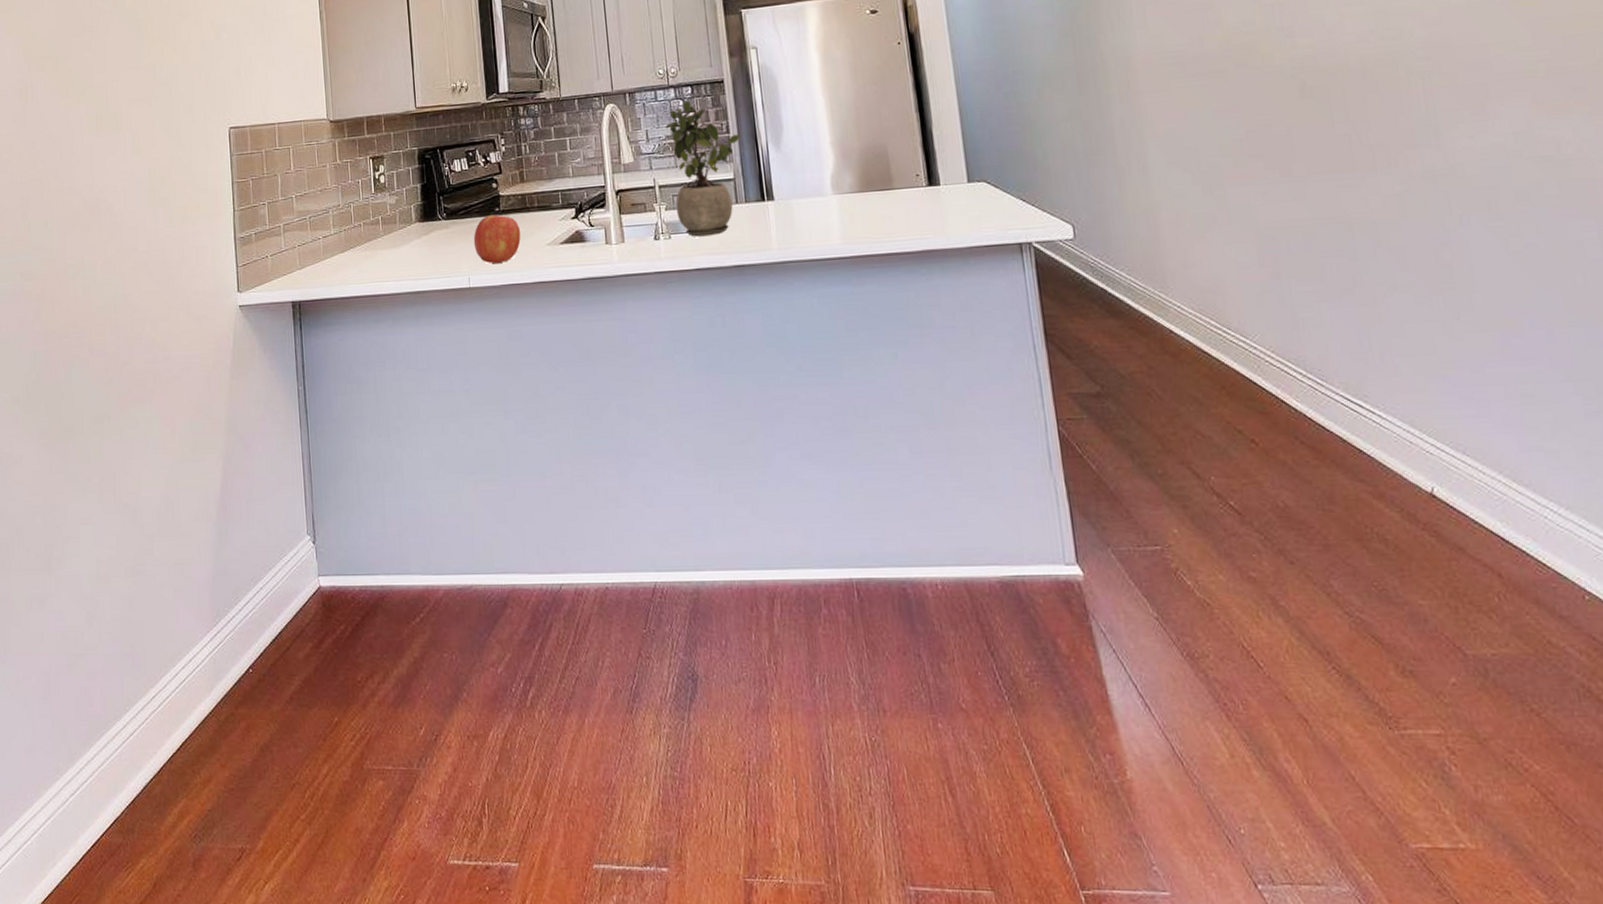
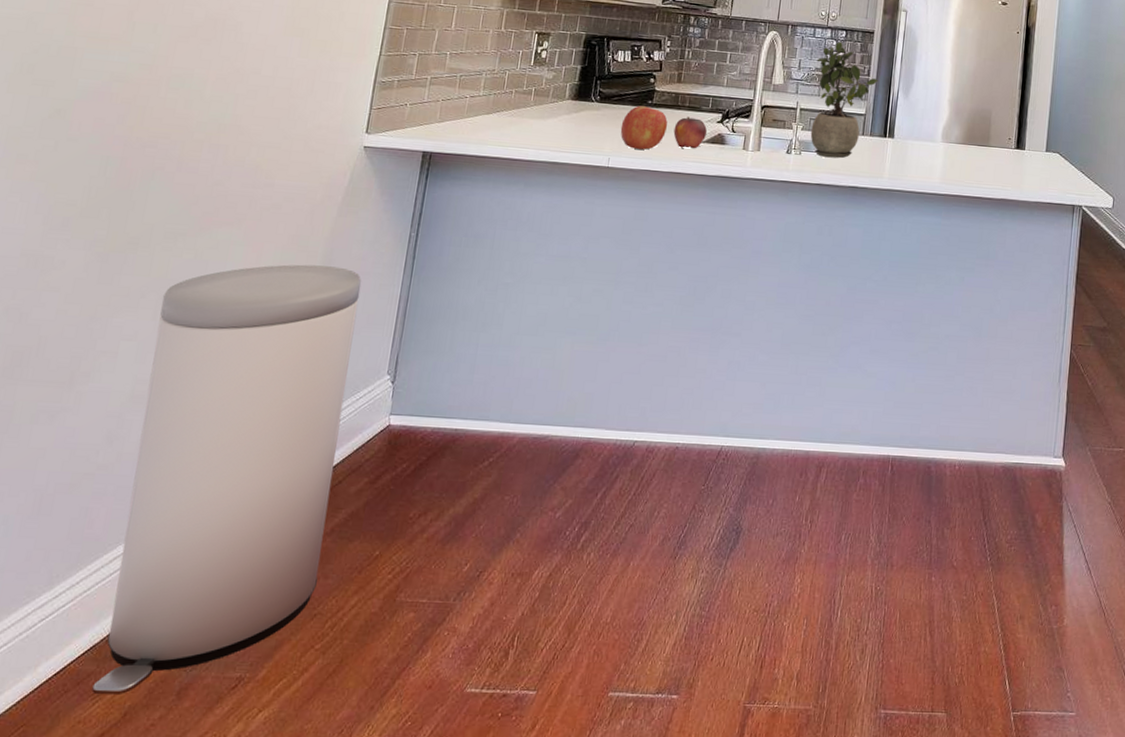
pedal bin: none [103,431,289,867] -> present [92,264,362,696]
fruit: none [528,218,564,254] -> present [673,116,708,149]

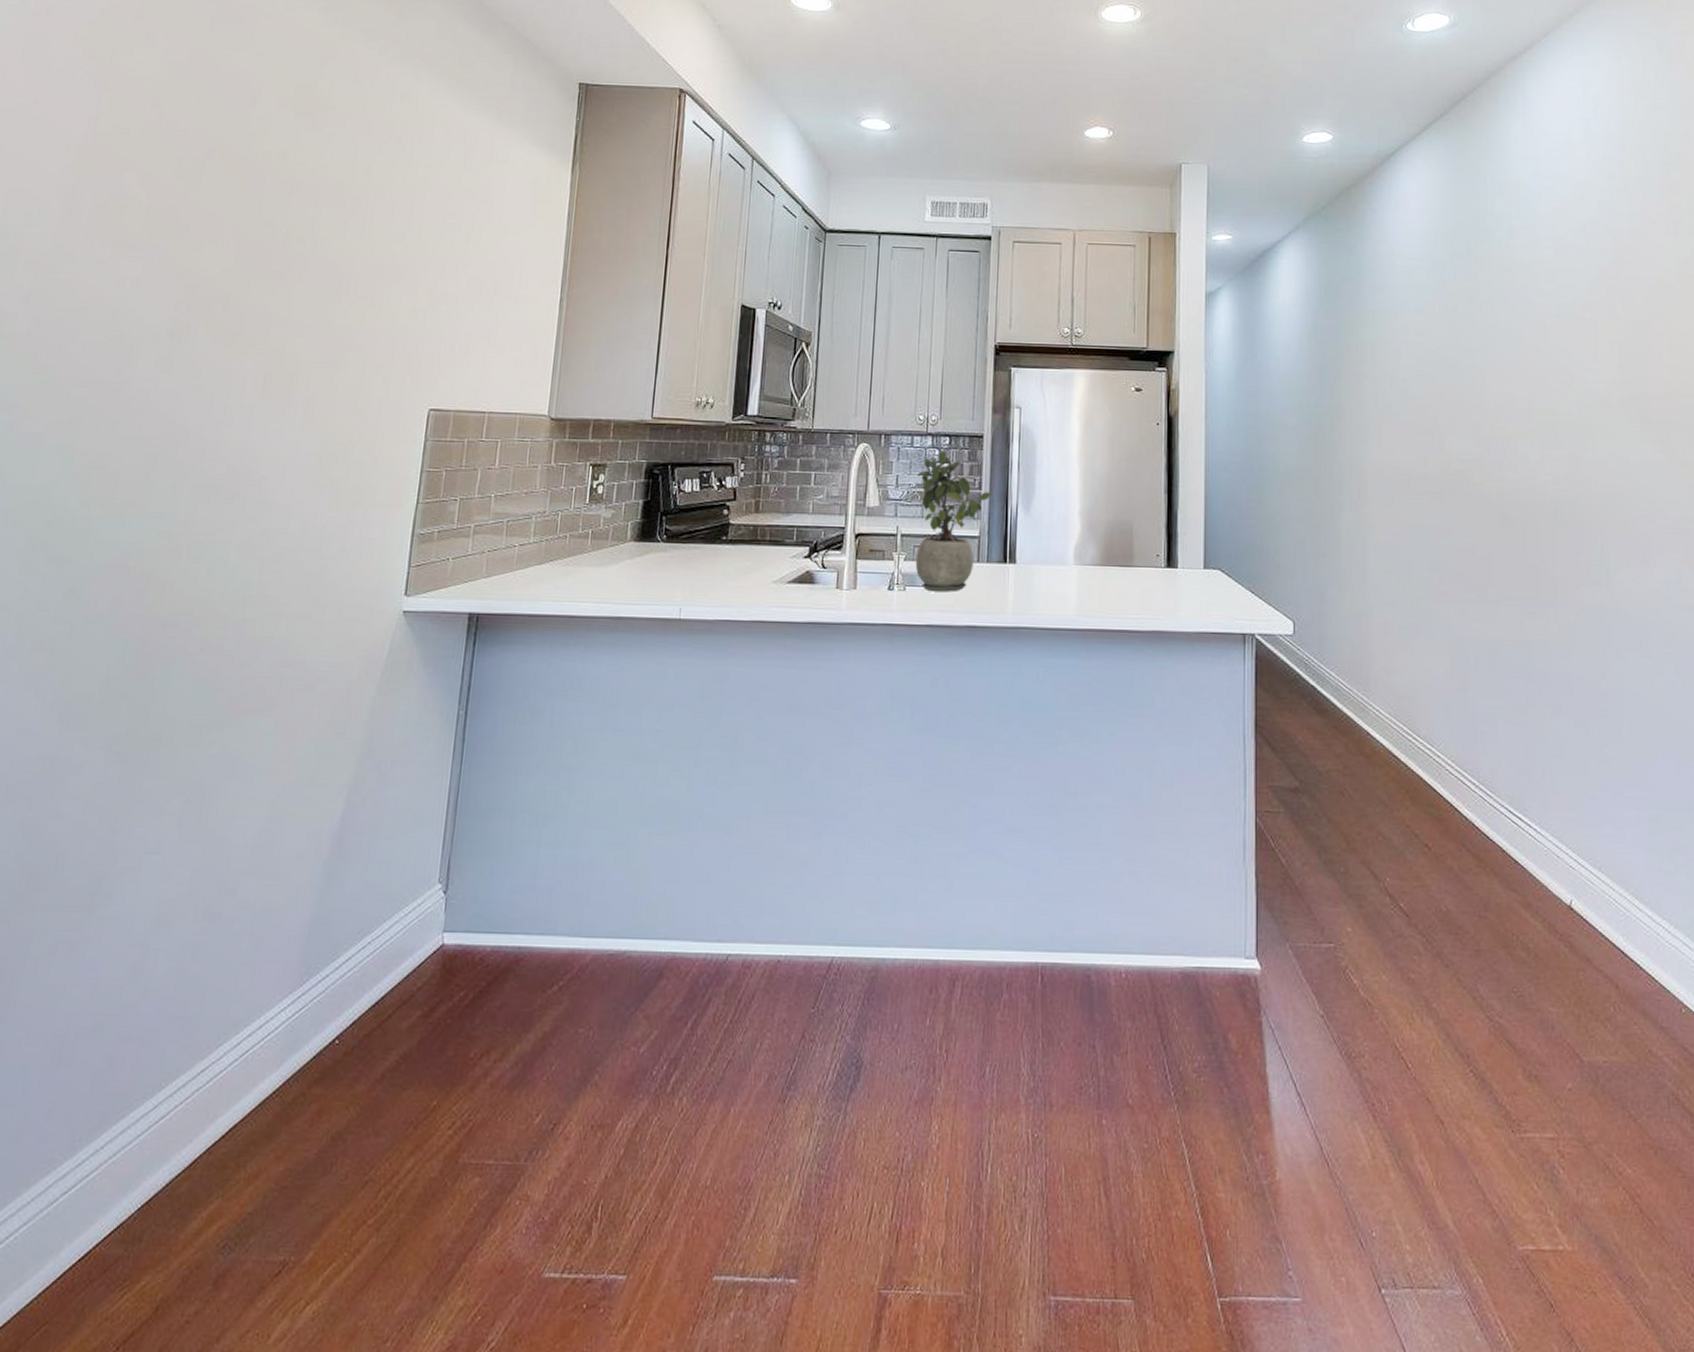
pedal bin: present [92,264,362,696] -> none [119,754,407,1286]
fruit: present [620,105,668,150] -> none [692,543,747,596]
fruit: present [673,116,708,149] -> none [753,552,793,591]

